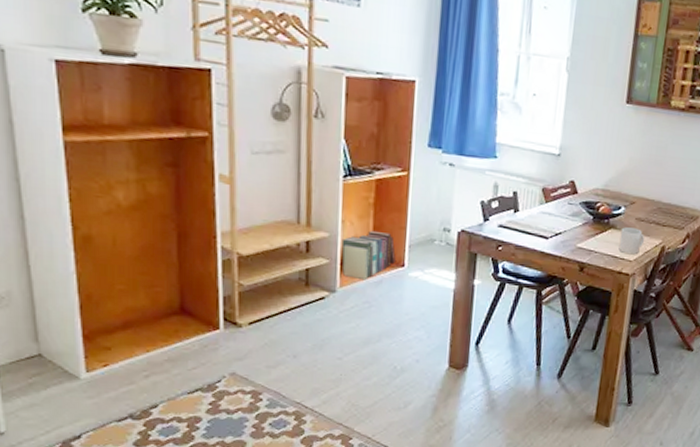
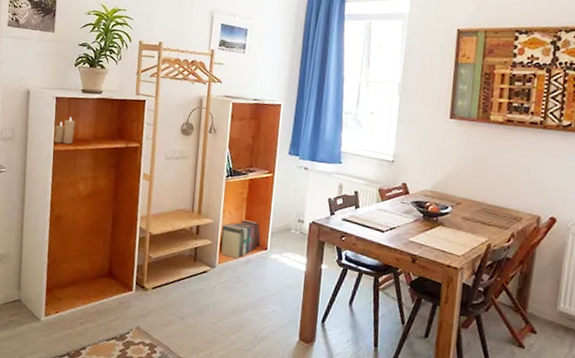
candle: none [62,91,97,133] -> present [54,117,76,145]
mug: present [618,227,645,255] -> none [447,225,472,251]

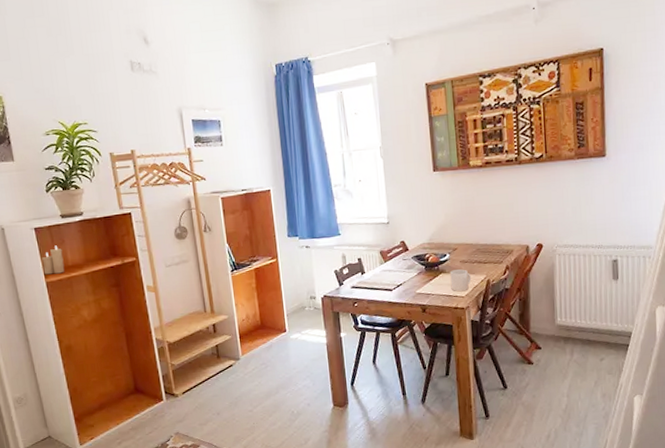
books: present [220,219,261,260] -> none [237,307,279,347]
mug: none [447,225,472,251] -> present [450,269,472,292]

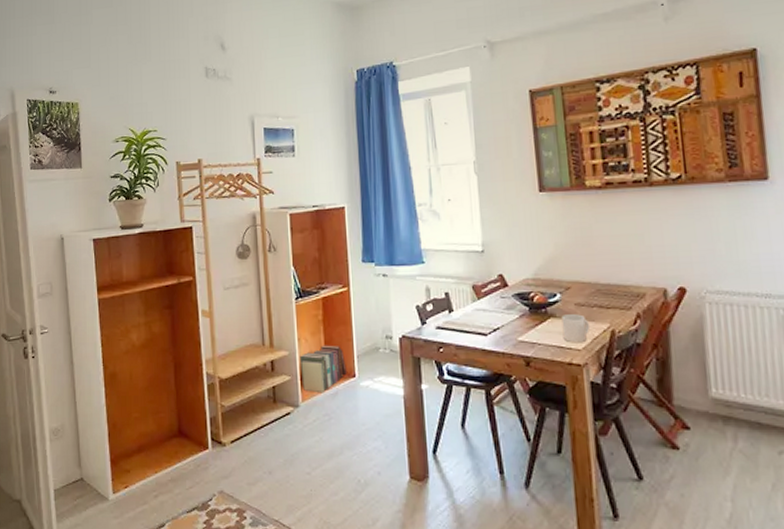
candle: present [42,245,65,275] -> none [97,259,119,291]
books: none [237,307,279,347] -> present [299,345,347,394]

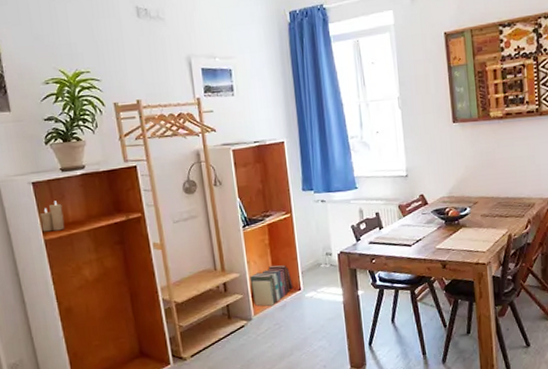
candle: none [97,259,119,291] -> present [40,201,65,232]
mug: present [561,314,591,343] -> none [470,223,493,247]

